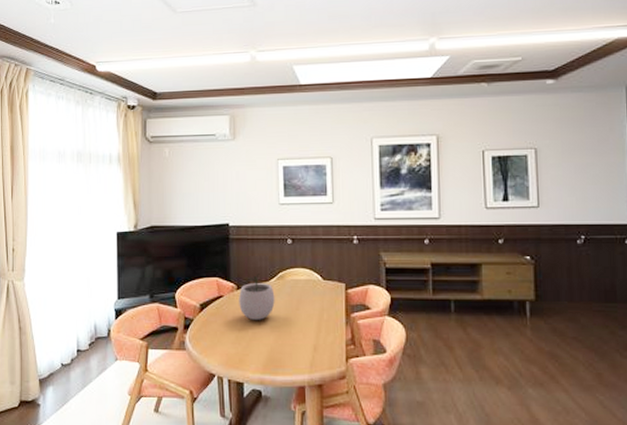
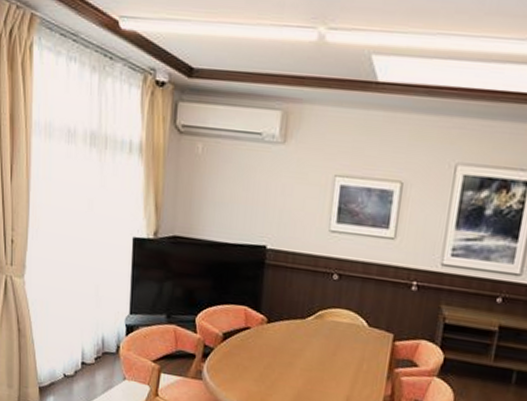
plant pot: present [239,274,275,320] -> none [267,308,310,361]

